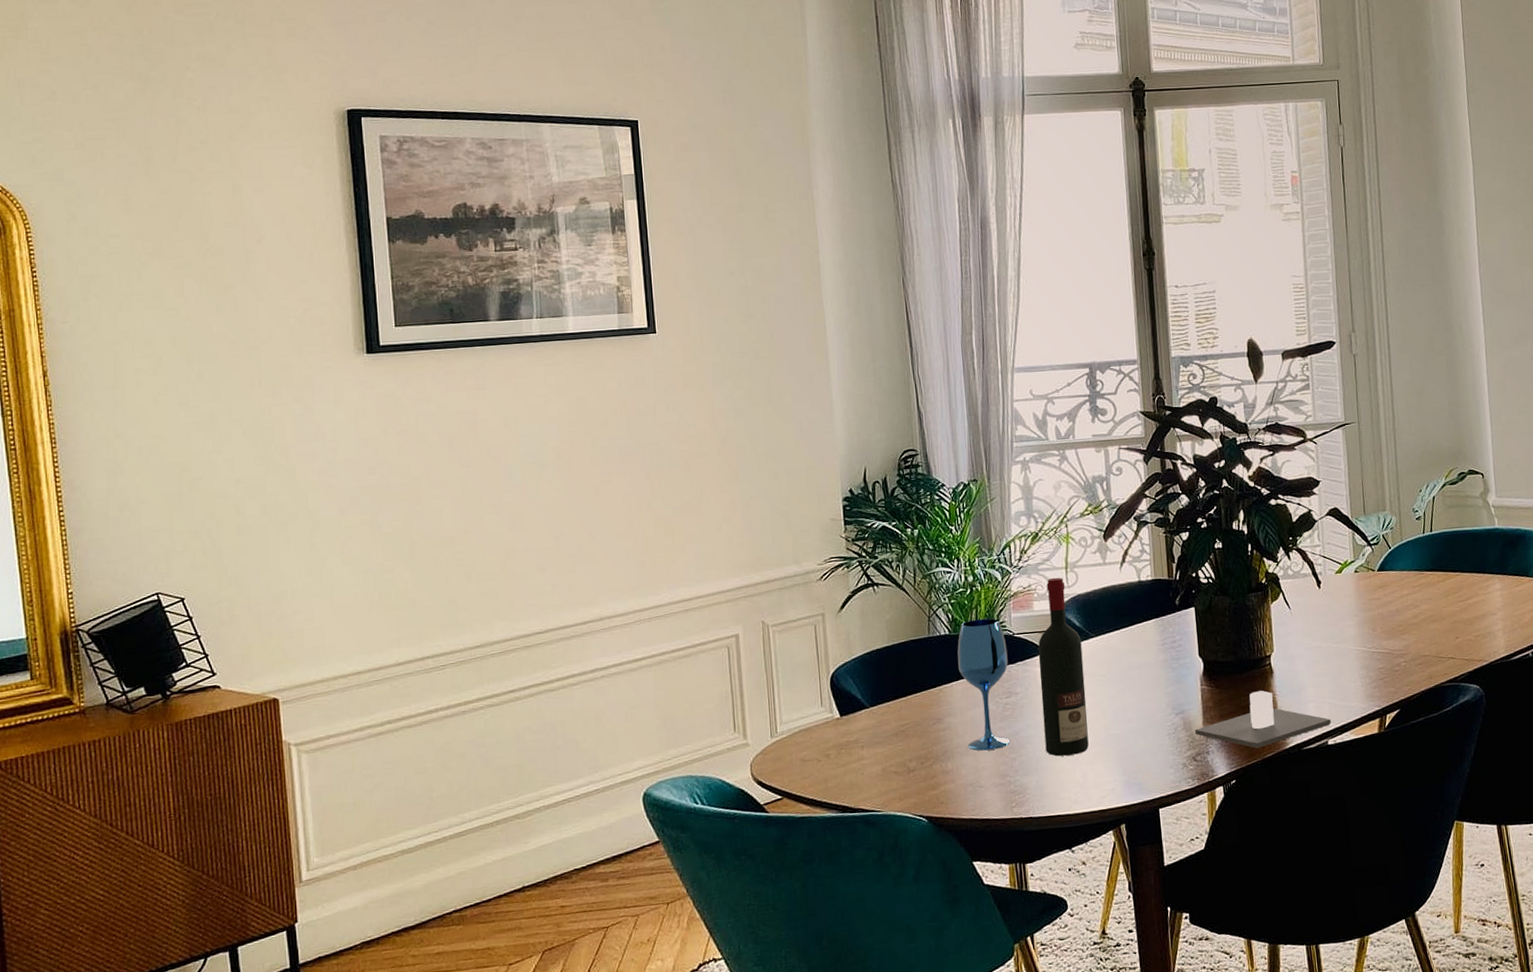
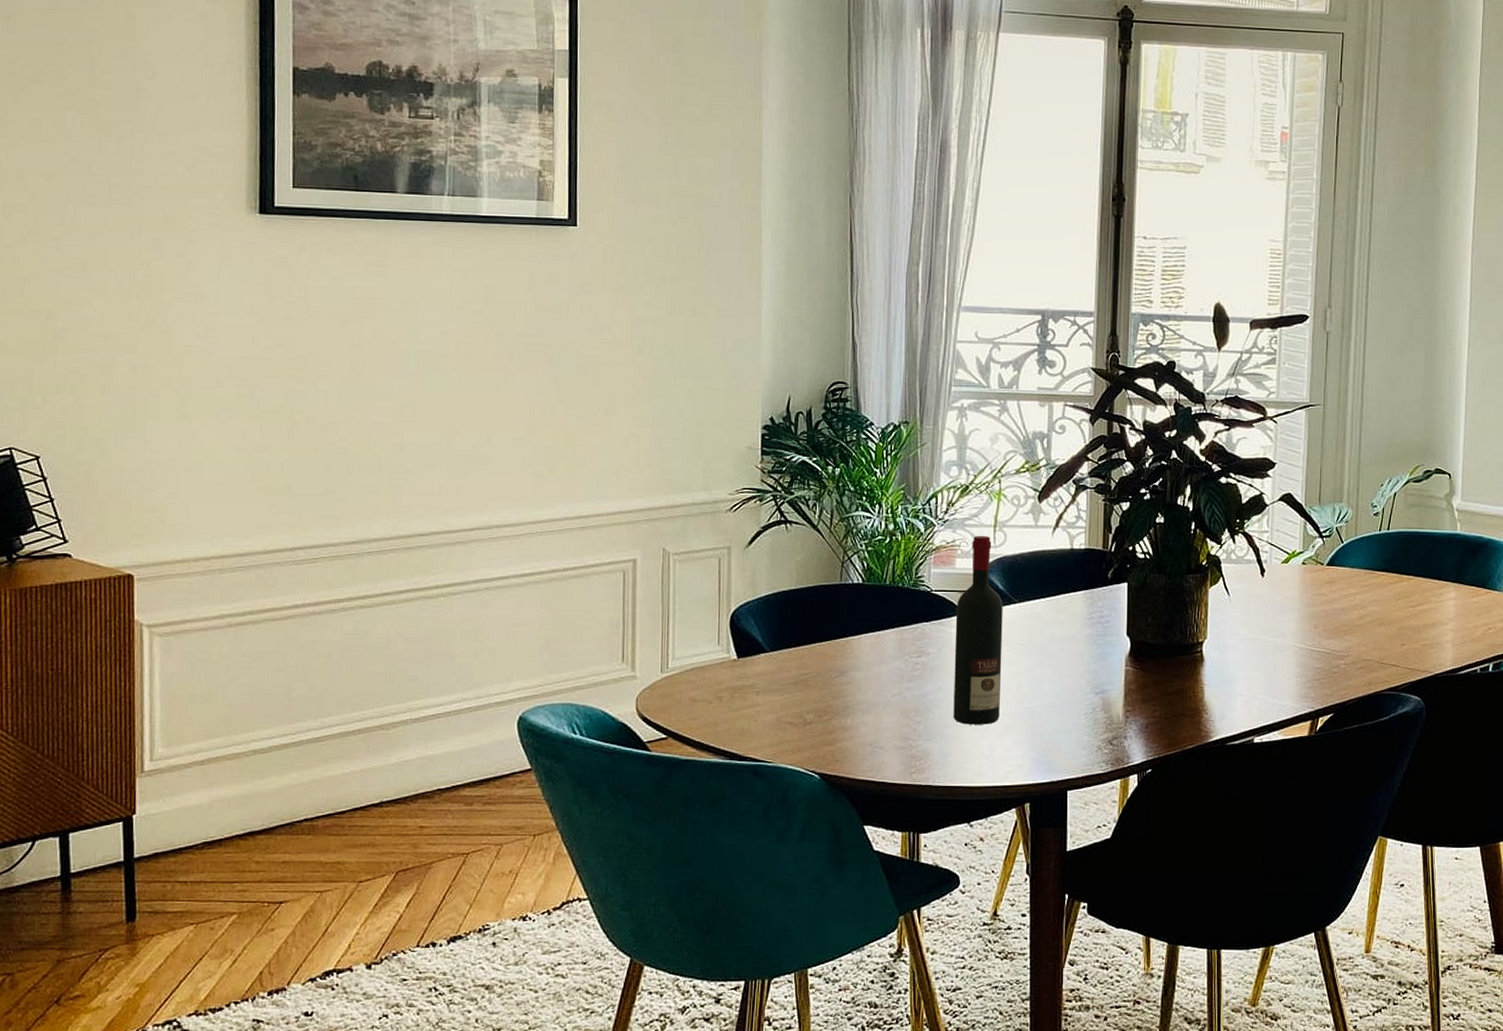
wineglass: present [957,618,1011,751] -> none [869,570,923,710]
candle: present [1194,690,1331,748] -> none [1113,678,1259,738]

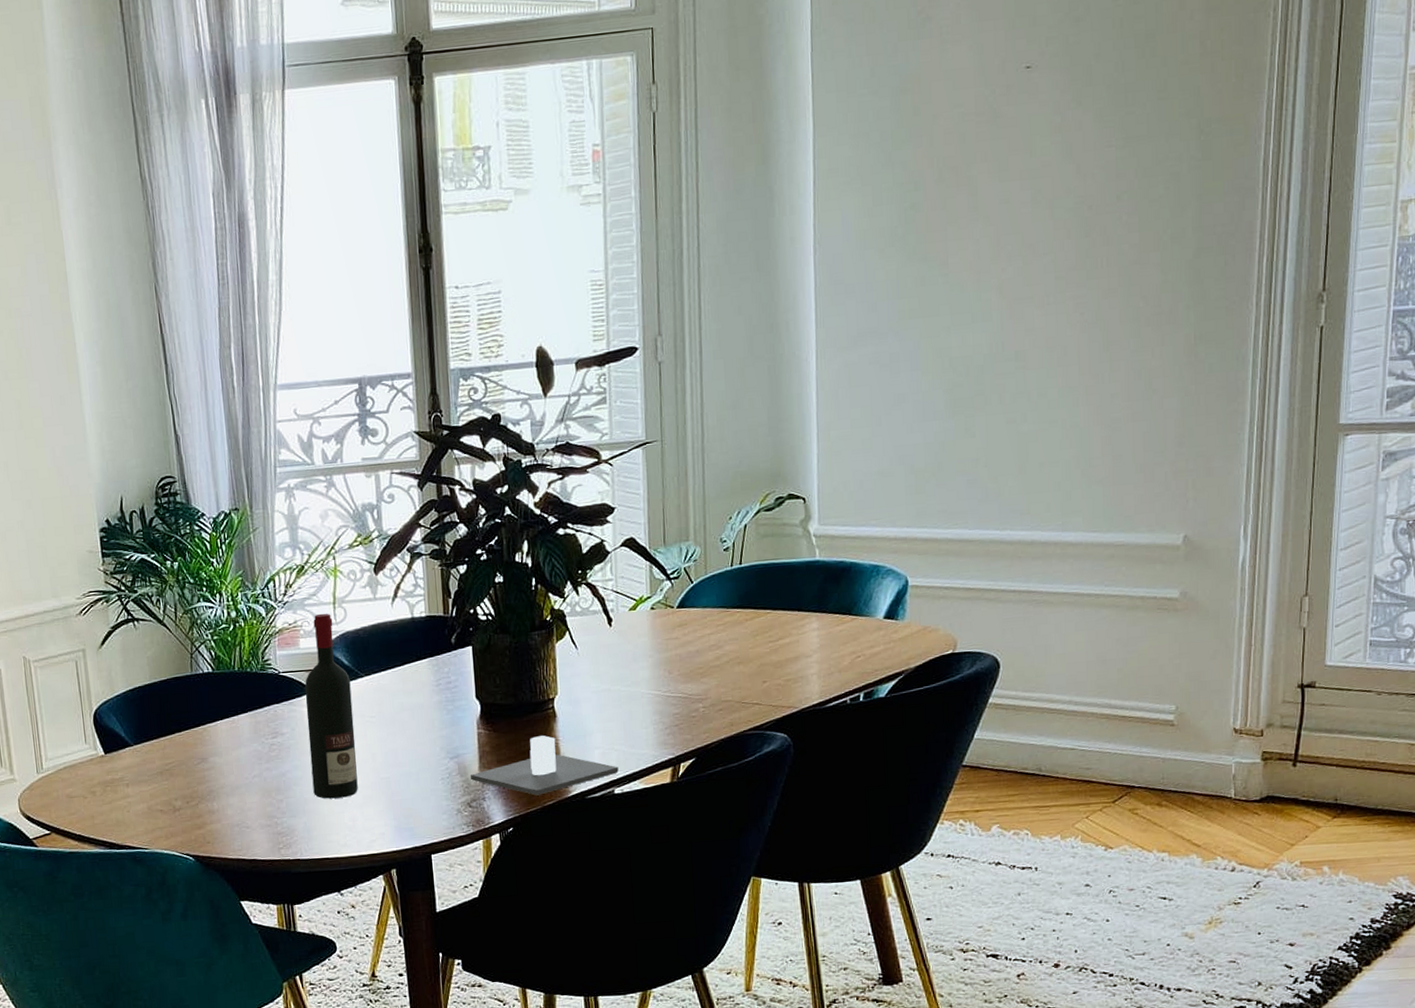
candle: none [1113,678,1259,738] -> present [470,735,619,796]

